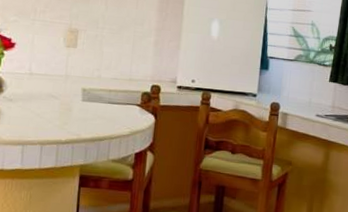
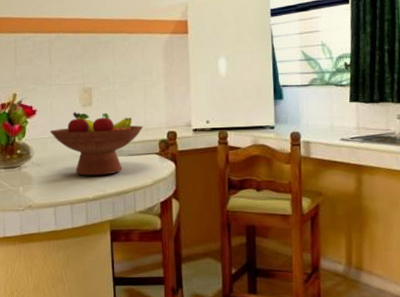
fruit bowl: none [28,51,128,120] -> present [50,111,144,176]

